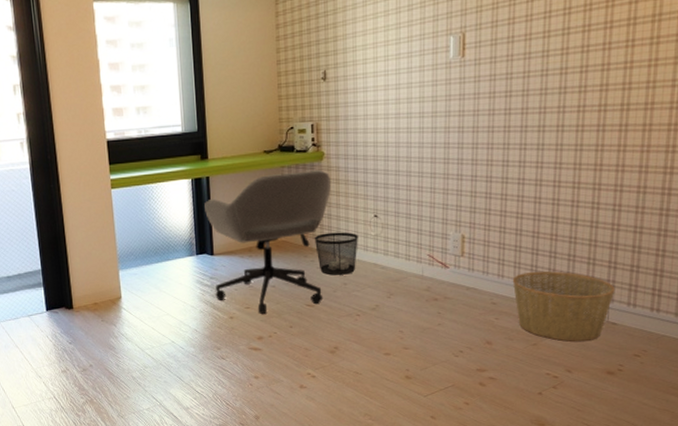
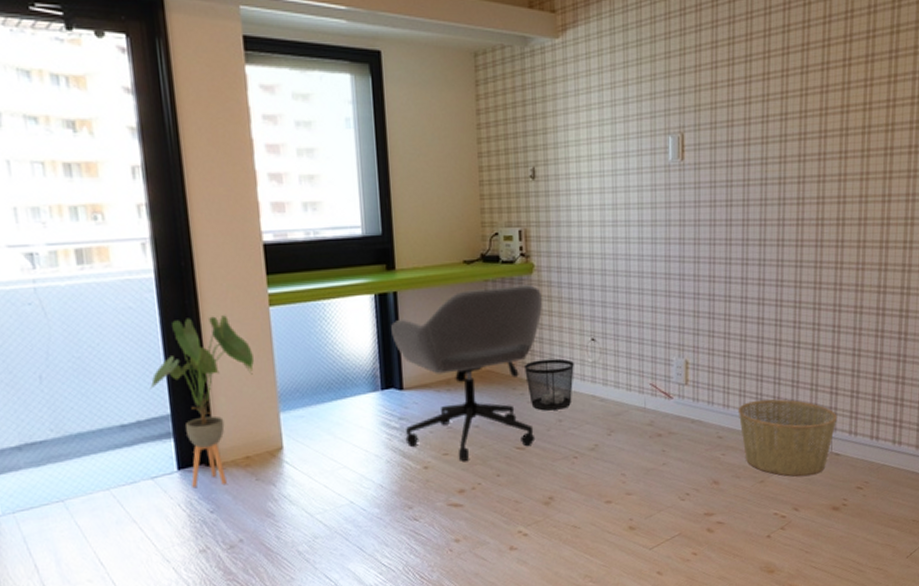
house plant: none [27,196,100,325] -> present [150,315,254,489]

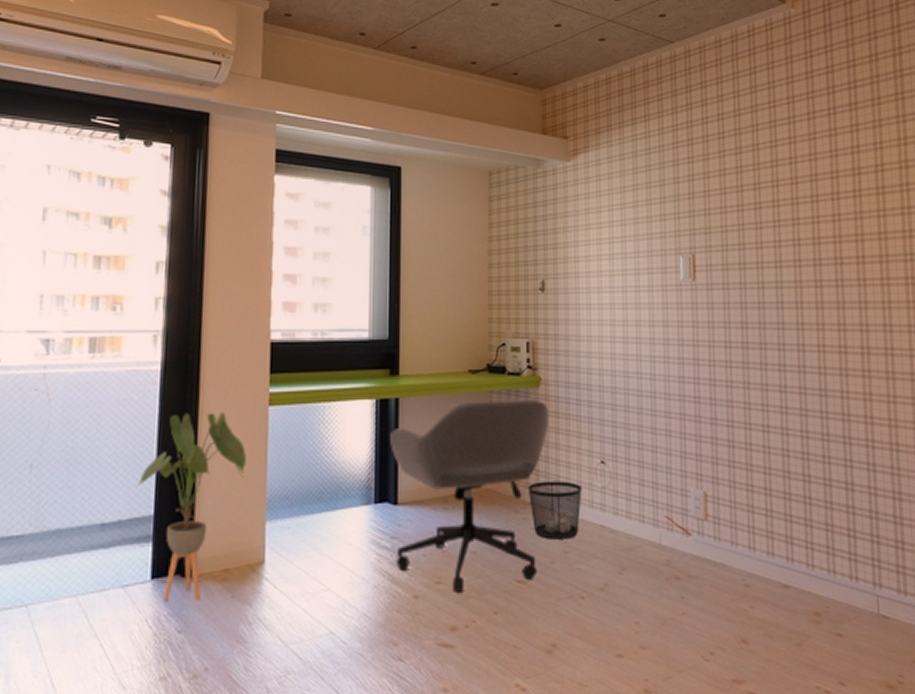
basket: present [738,399,838,477] -> none [765,543,882,642]

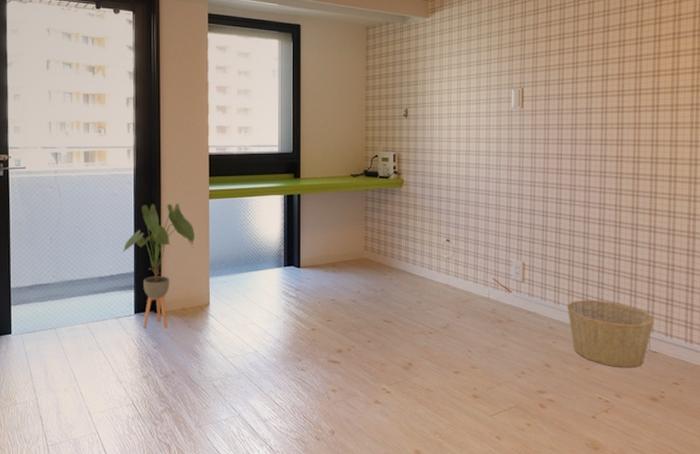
office chair: present [390,399,549,592] -> none [295,195,409,327]
waste bin: present [529,481,582,540] -> none [394,253,432,293]
basket: none [765,543,882,642] -> present [566,299,655,368]

